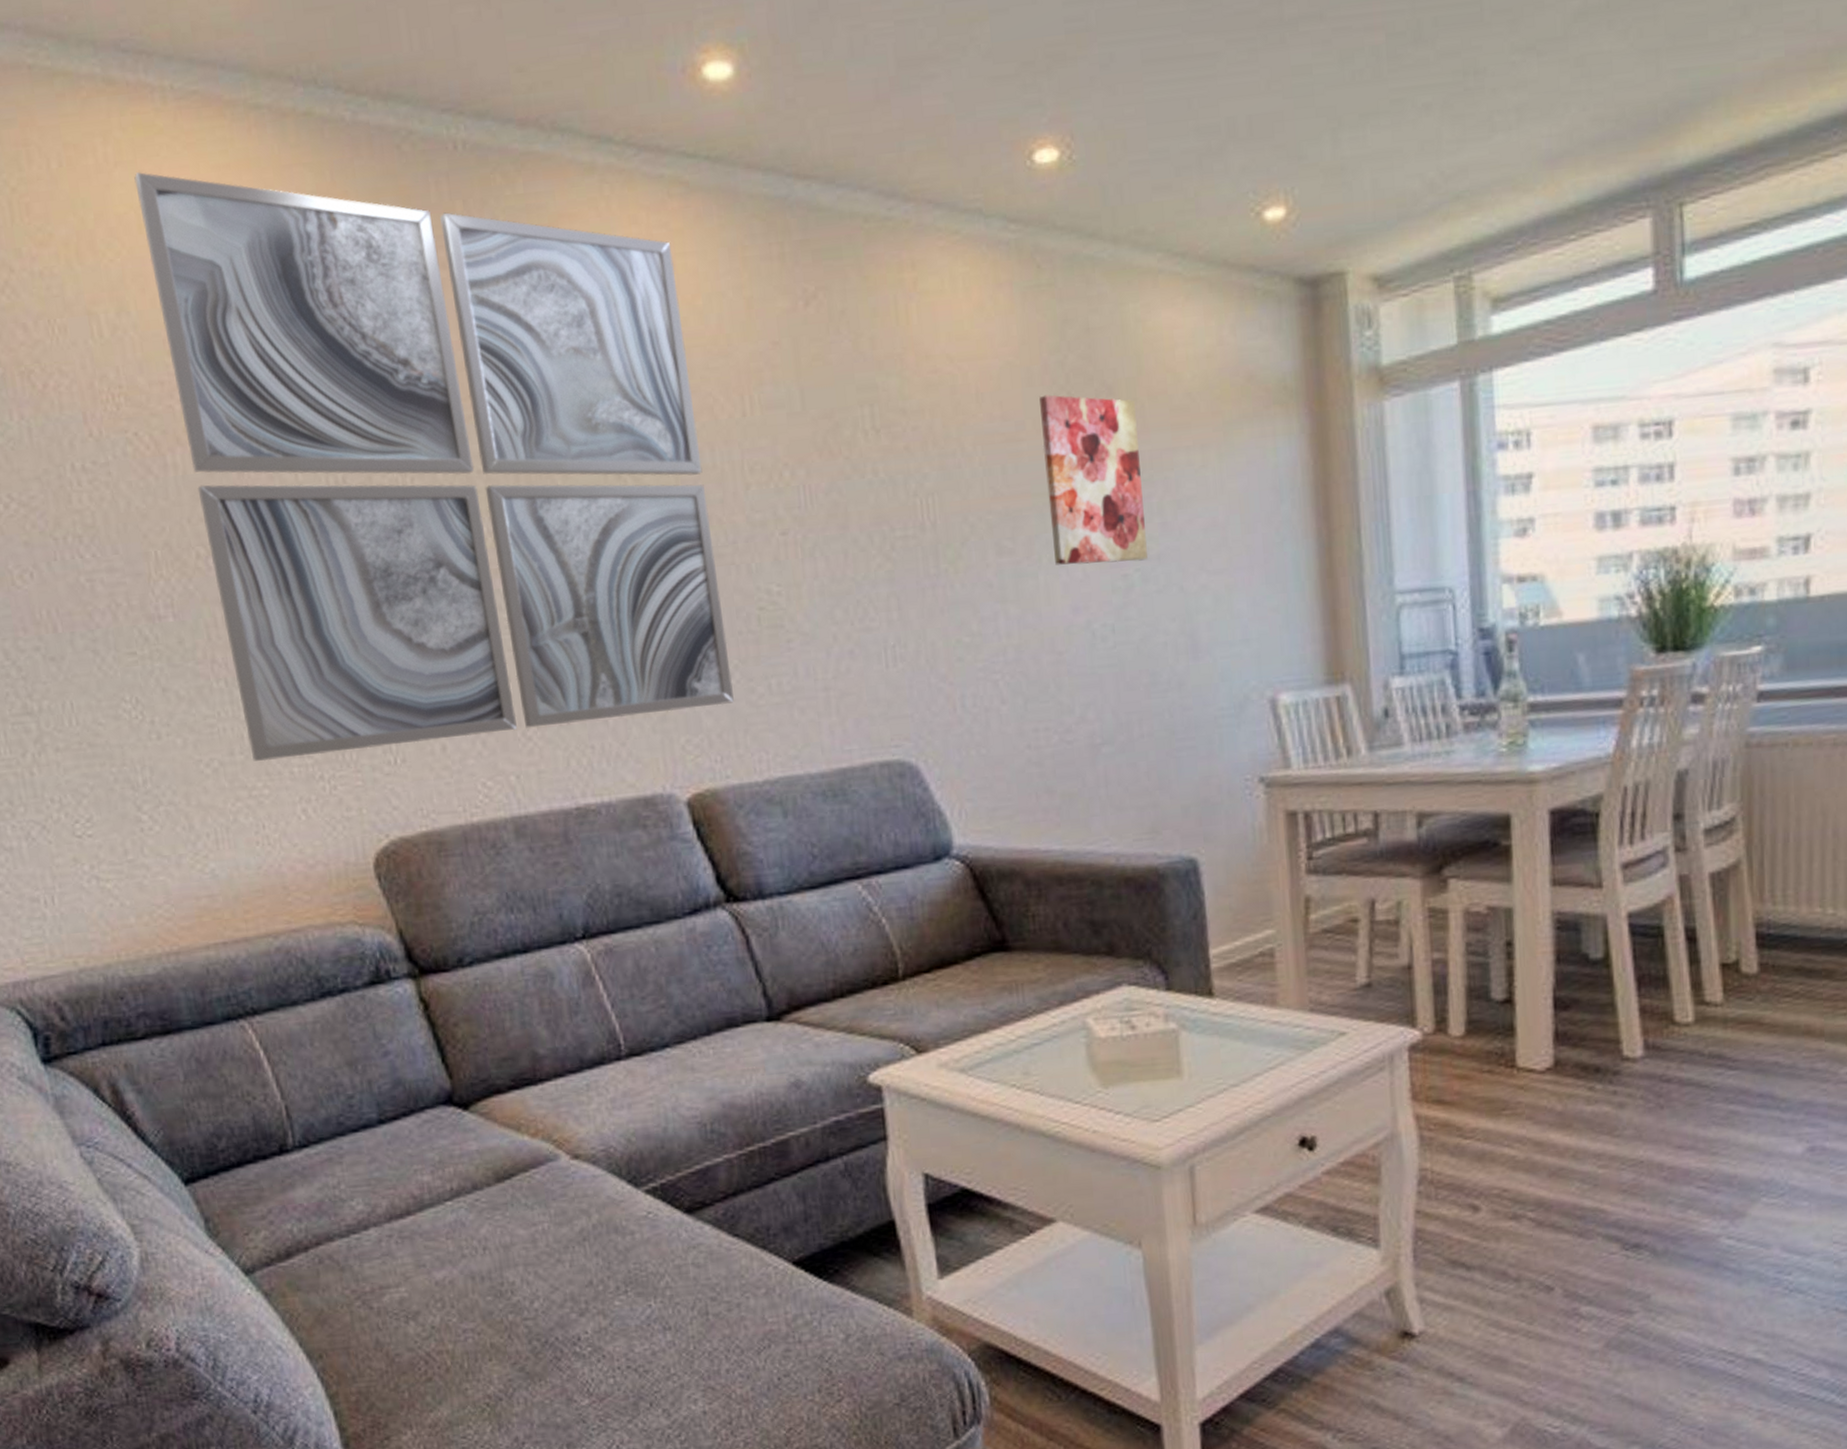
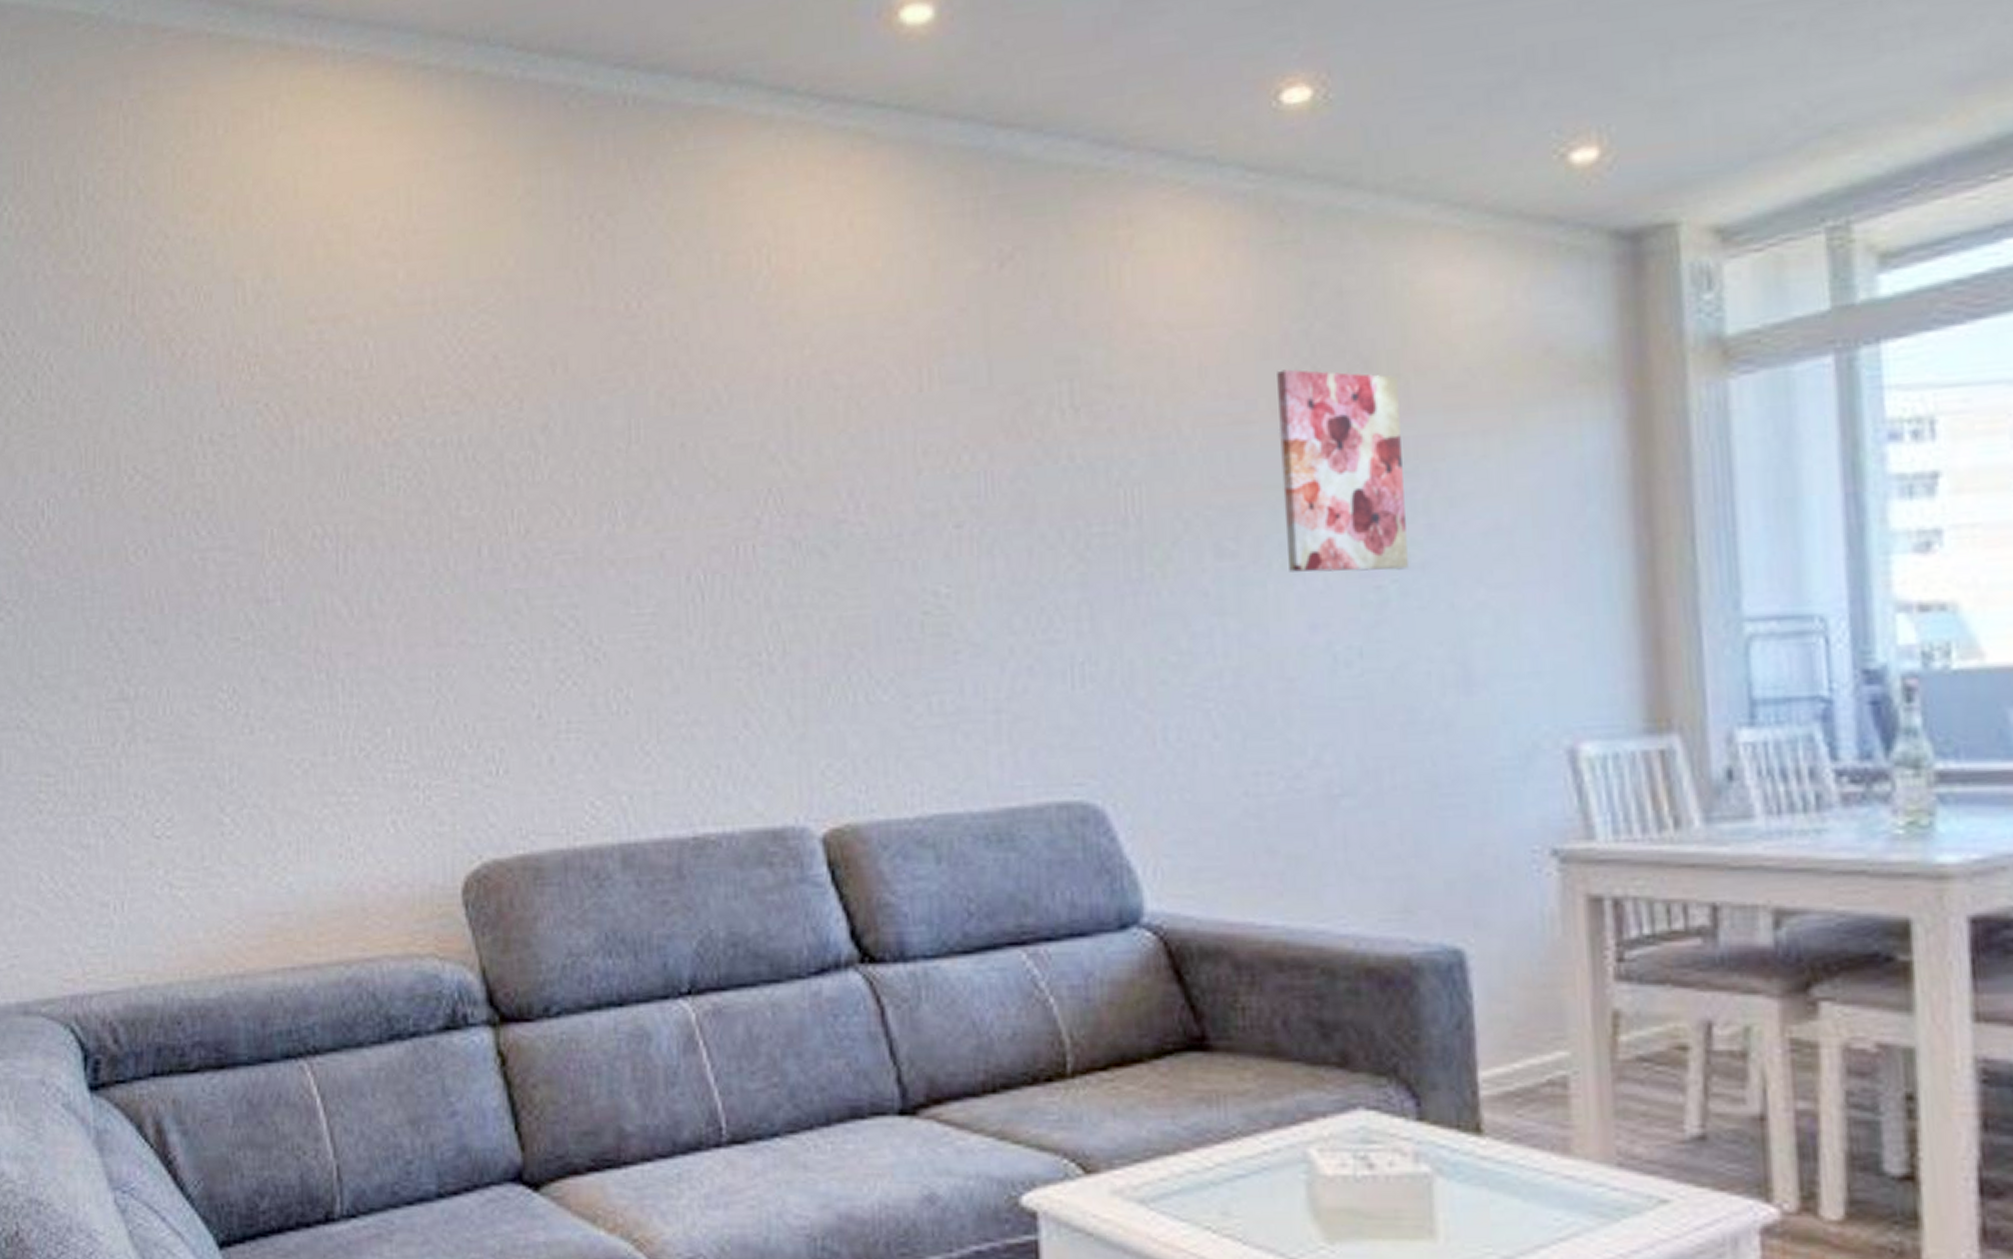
wall art: present [134,171,734,762] -> none [296,135,887,765]

